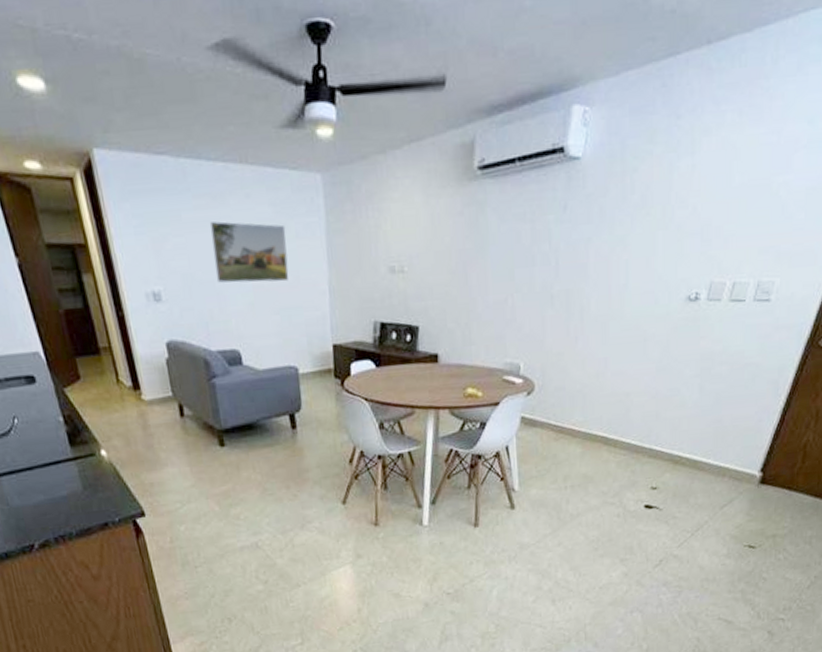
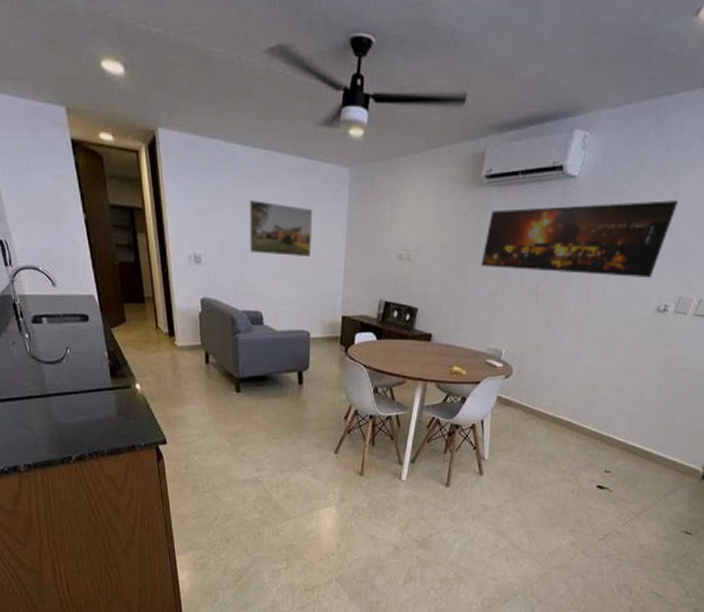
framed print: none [485,174,696,271] -> present [481,200,678,278]

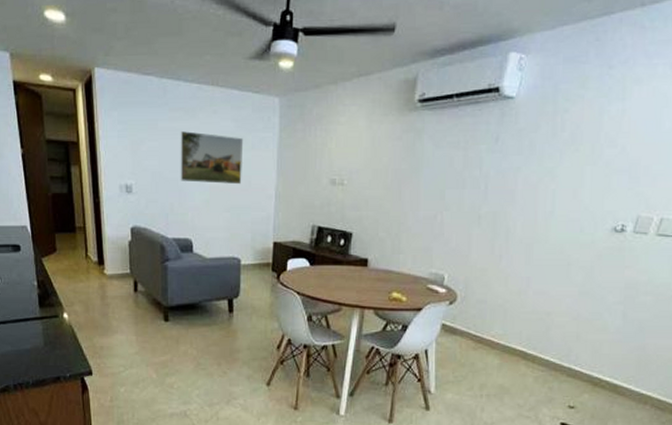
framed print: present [481,200,678,278] -> none [418,118,626,197]

